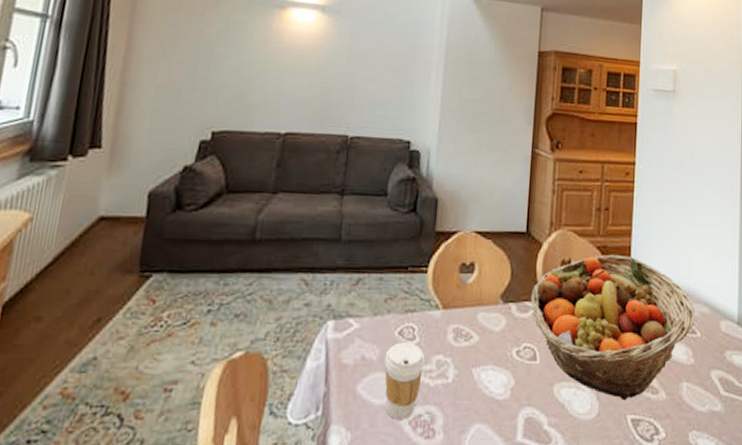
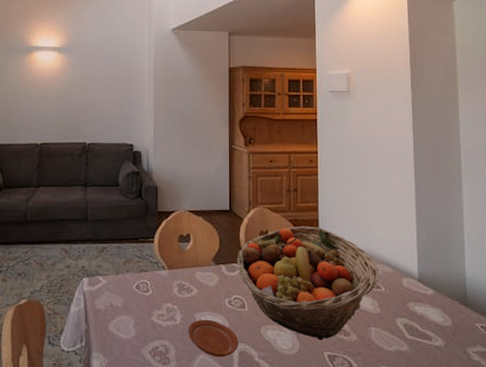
coffee cup: present [384,343,426,420] -> none [127,294,158,350]
plate: none [462,375,525,427] -> present [188,319,239,358]

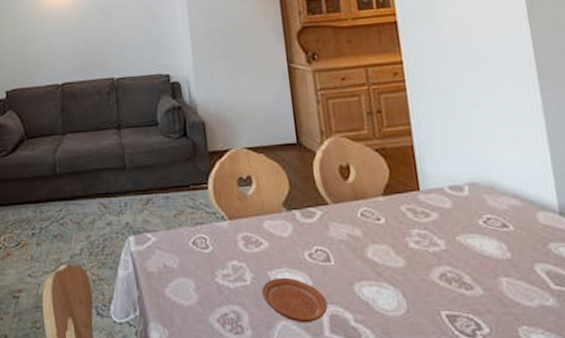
fruit basket: present [237,225,379,341] -> none [313,154,504,297]

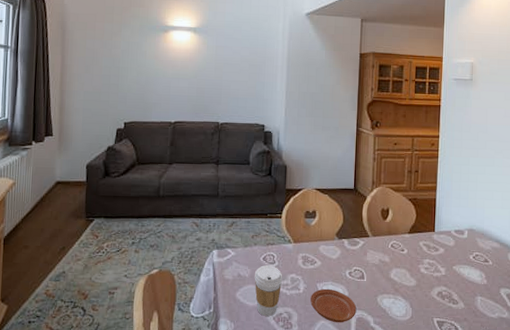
coffee cup: none [184,251,222,318] -> present [254,265,283,316]

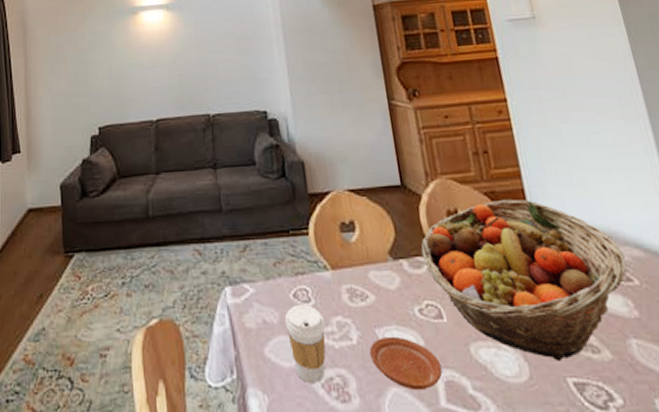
fruit basket: none [358,204,488,308] -> present [421,199,627,362]

